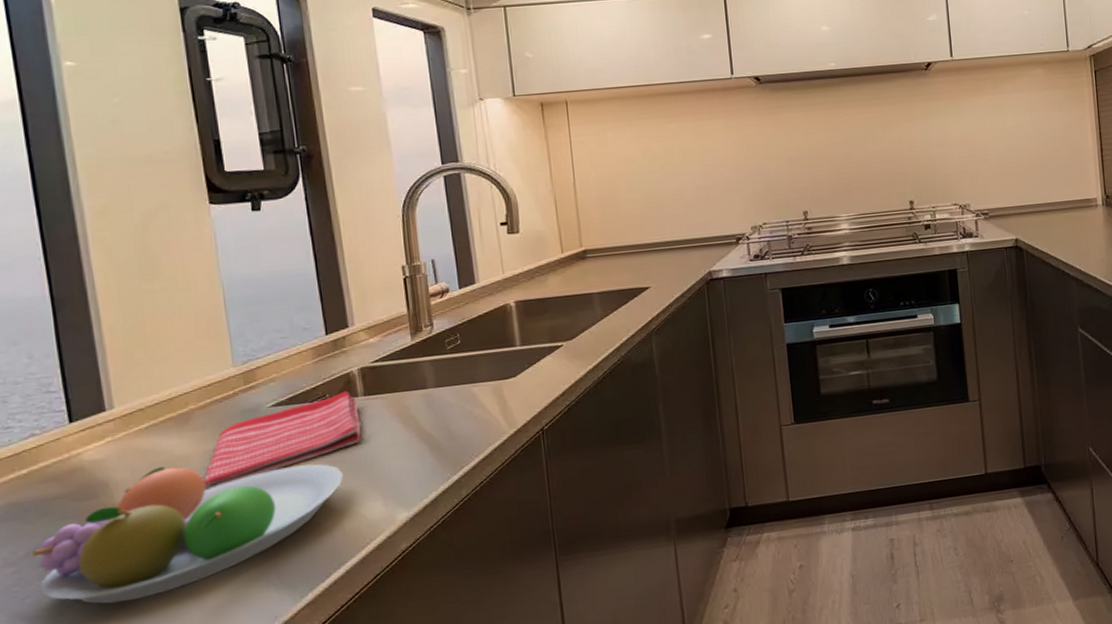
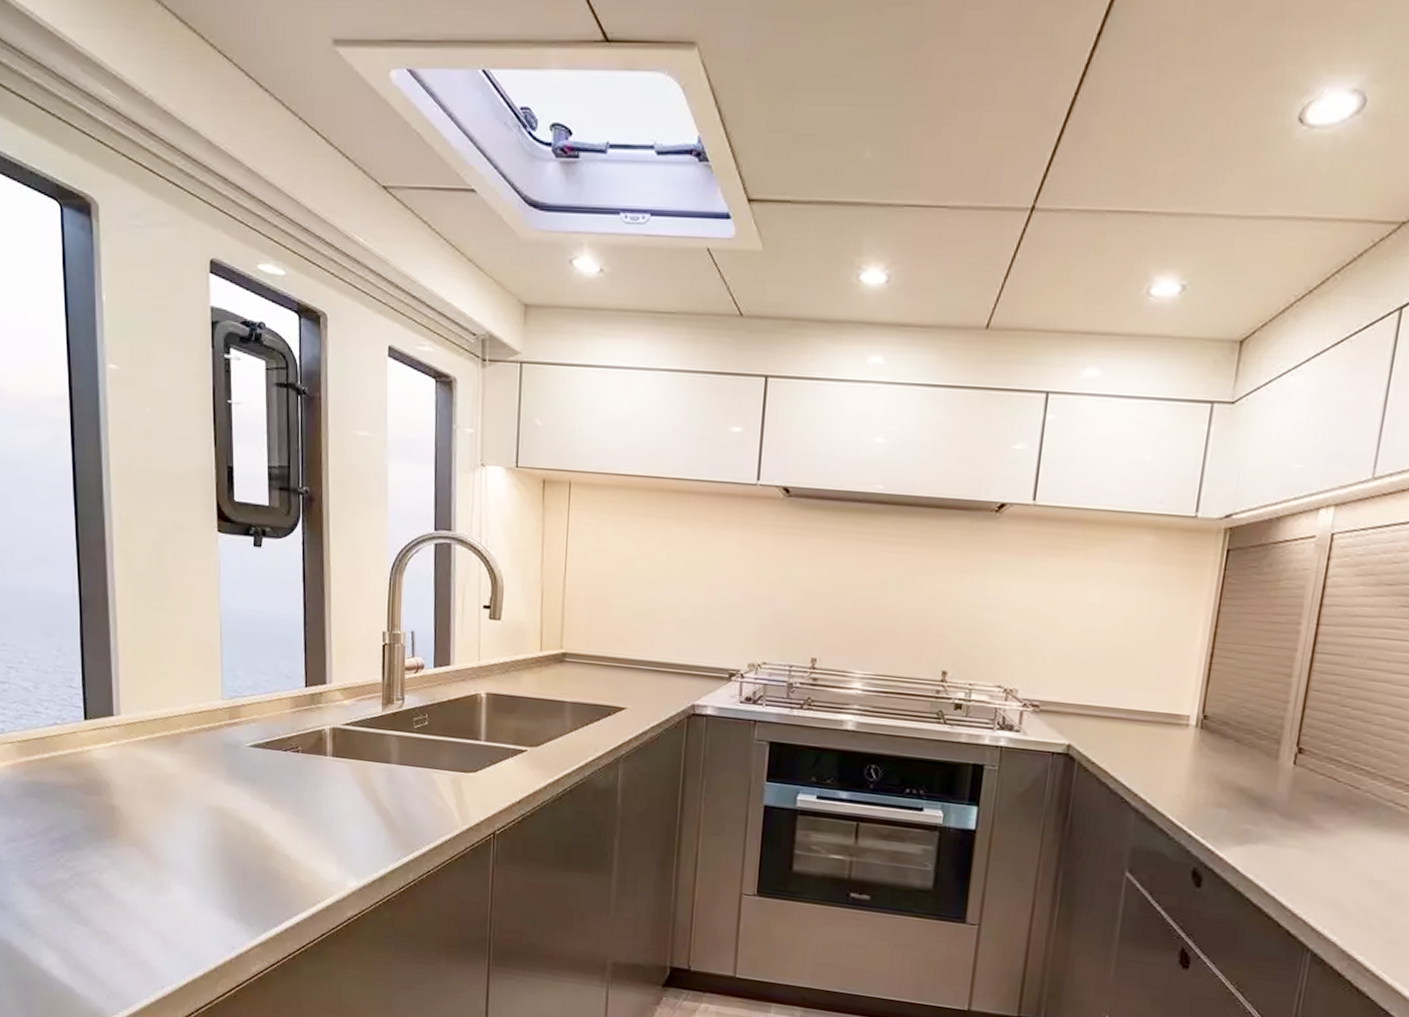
fruit bowl: present [32,464,344,604] -> none [47,779,305,897]
dish towel: present [203,390,361,490] -> none [186,747,326,813]

